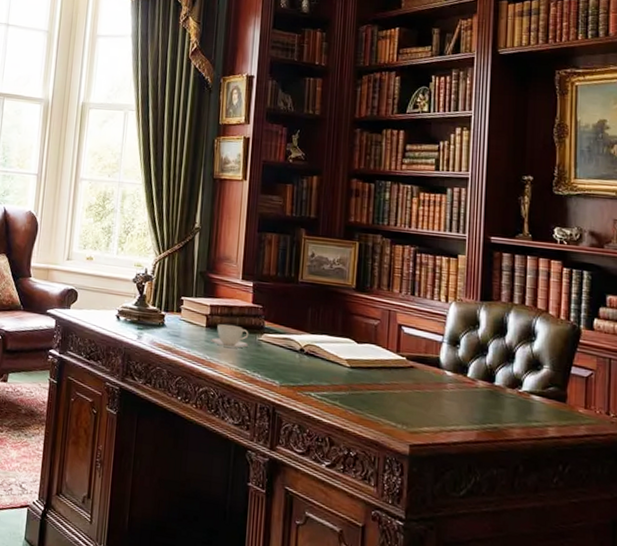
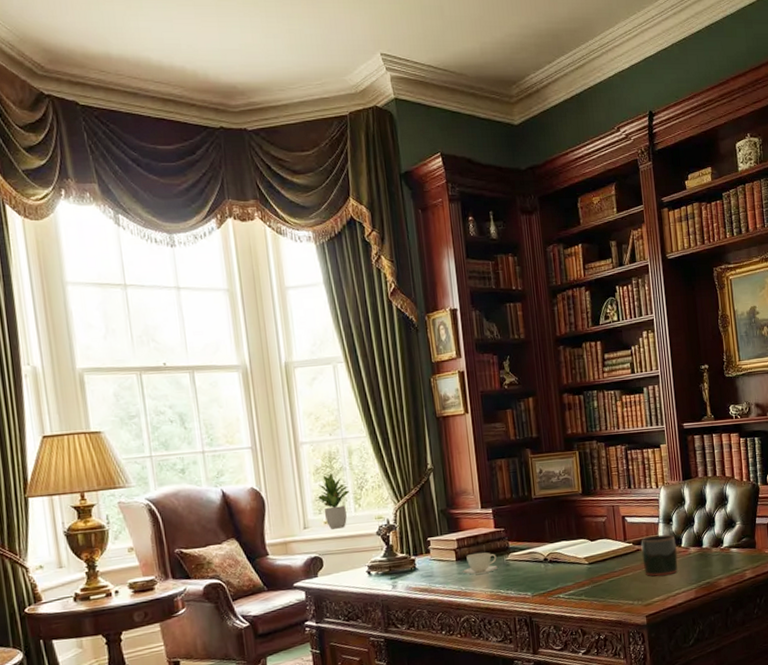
potted plant: none [82,212,116,268] -> present [314,473,349,530]
mug: none [415,354,461,406] -> present [641,534,678,576]

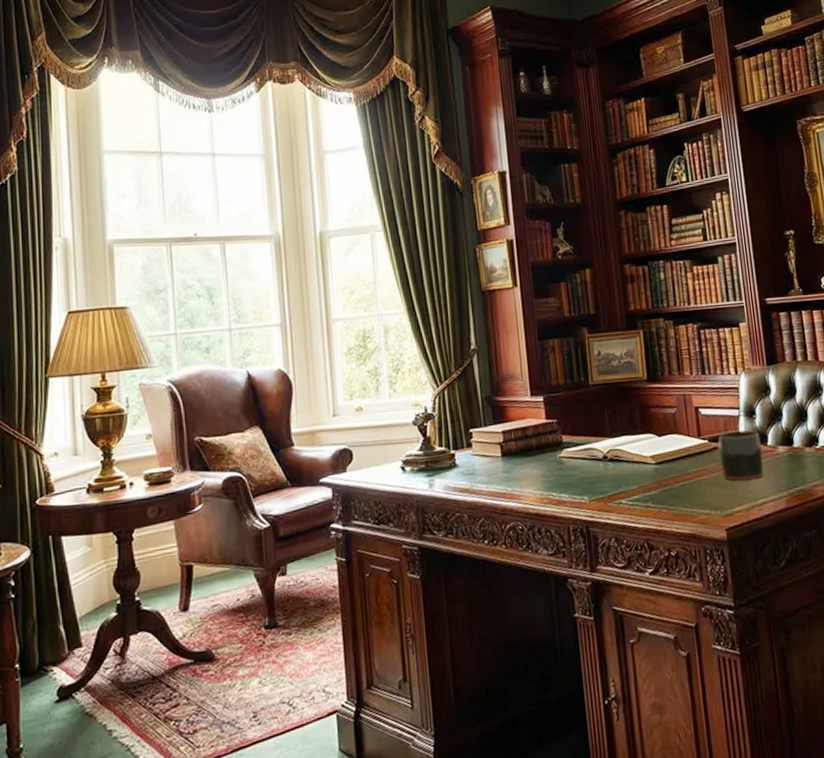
potted plant: present [314,473,349,530] -> none [346,353,384,419]
teacup: present [462,552,498,575] -> none [508,447,549,474]

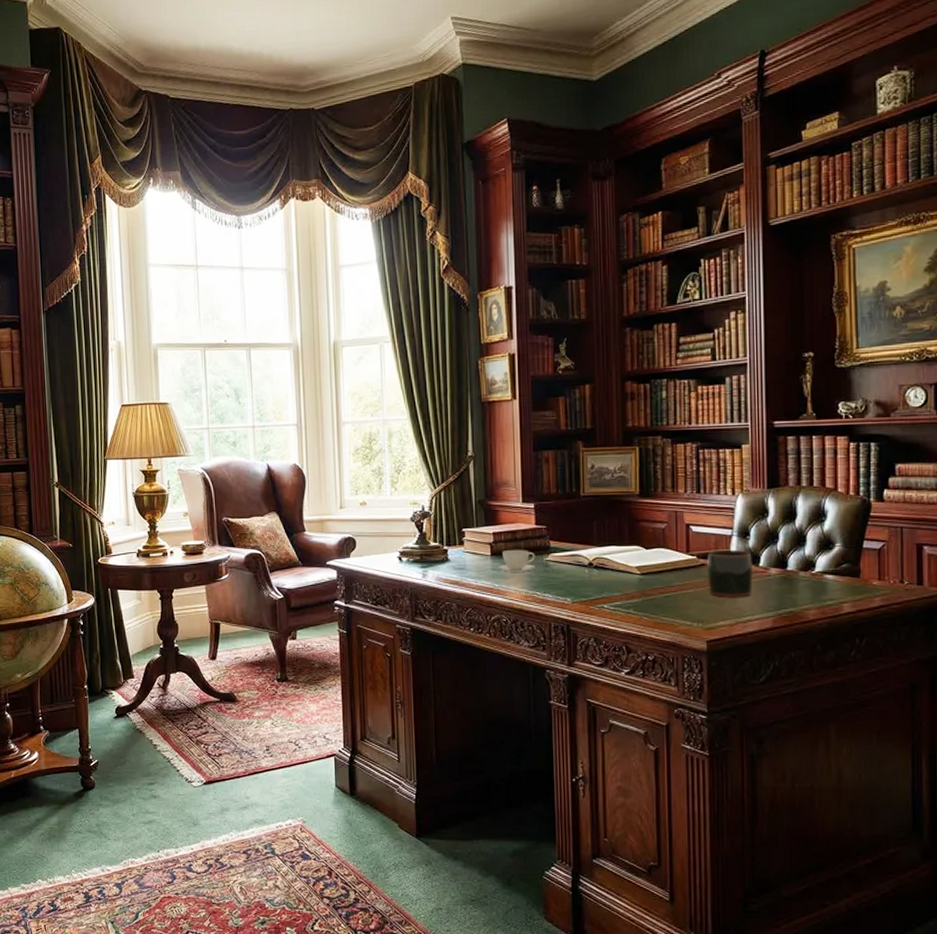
teacup: none [508,447,549,474] -> present [496,549,536,572]

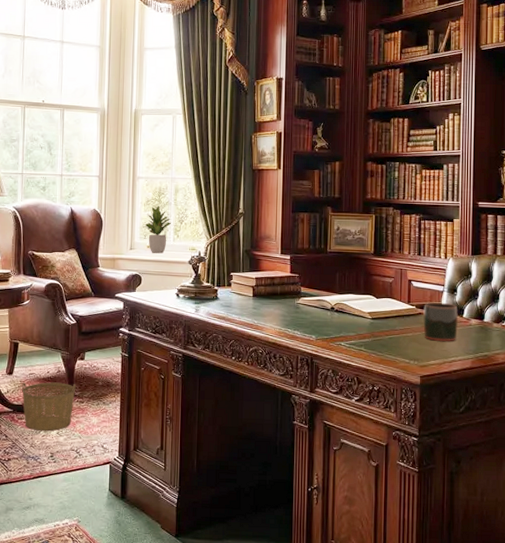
basket: none [228,666,289,722] -> present [22,382,76,432]
potted plant: none [352,454,386,512] -> present [142,206,171,254]
teacup: present [496,549,536,572] -> none [256,292,289,312]

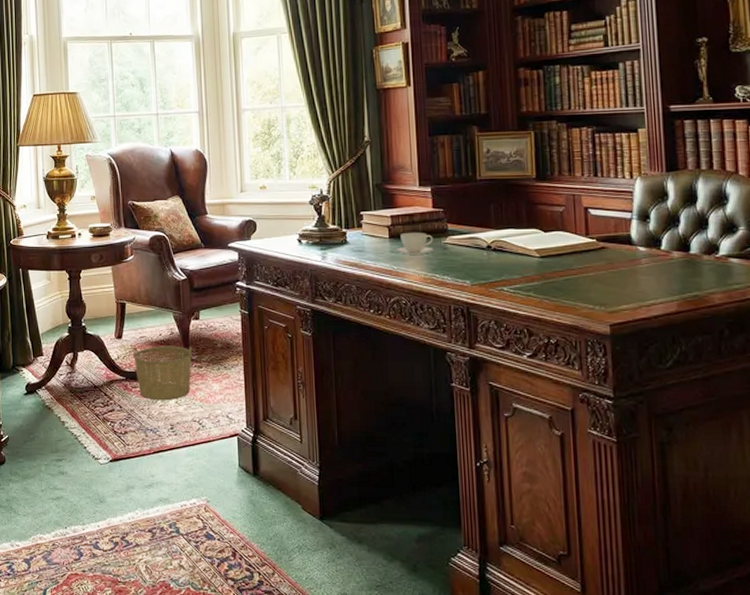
potted plant: present [142,206,171,254] -> none [252,140,285,196]
teacup: none [256,292,289,312] -> present [395,232,434,255]
mug: present [423,302,458,341] -> none [607,232,655,280]

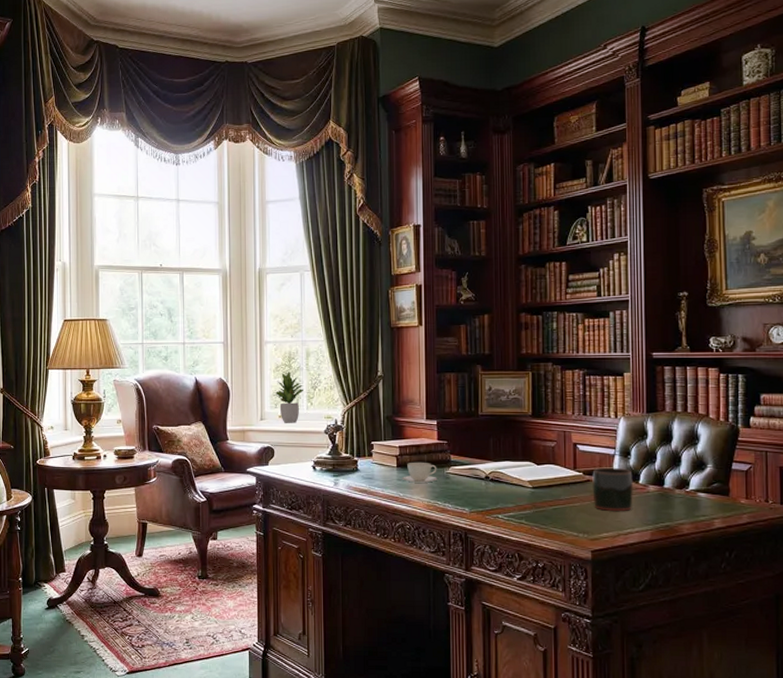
basket: present [133,346,193,401] -> none [153,564,210,616]
potted plant: none [252,140,285,196] -> present [272,372,303,424]
mug: none [607,232,655,280] -> present [592,467,633,511]

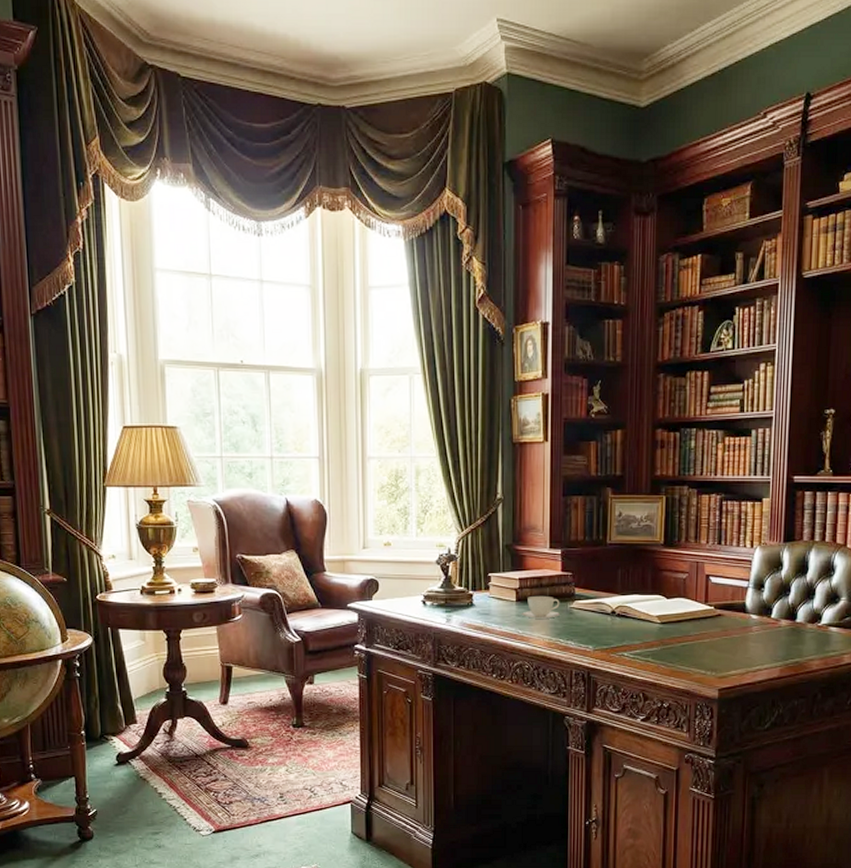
potted plant: present [272,372,303,424] -> none [377,493,412,553]
mug: present [592,467,633,511] -> none [723,601,765,647]

